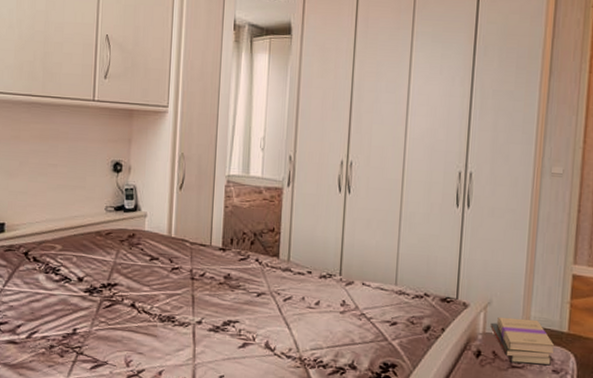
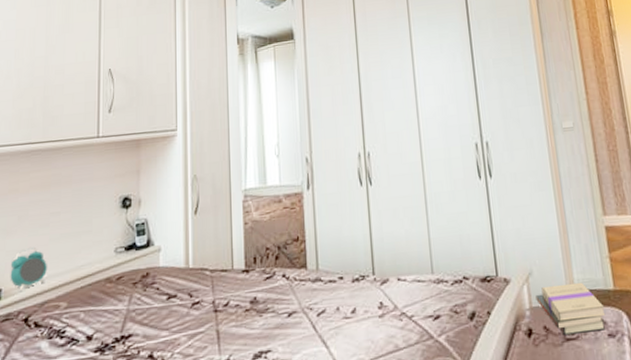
alarm clock: none [12,192,45,229] -> present [10,248,47,293]

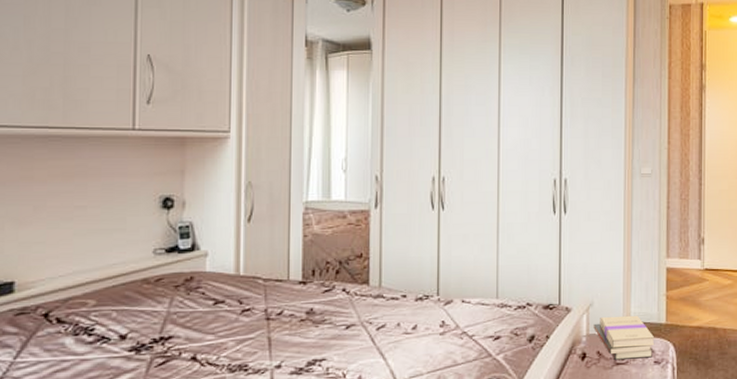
alarm clock: present [10,248,47,293] -> none [25,241,71,287]

